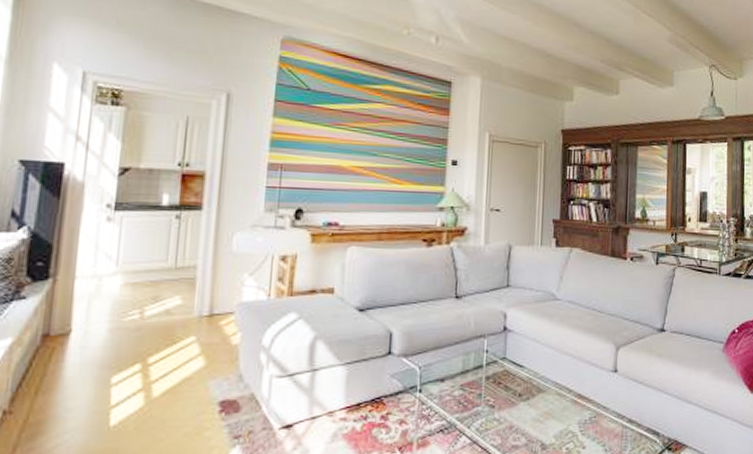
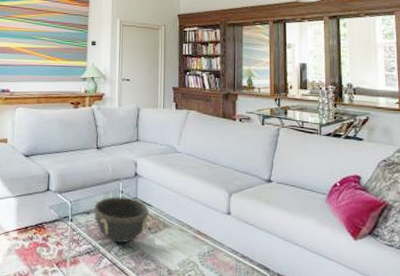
bowl: none [449,357,524,416] -> present [93,196,152,244]

